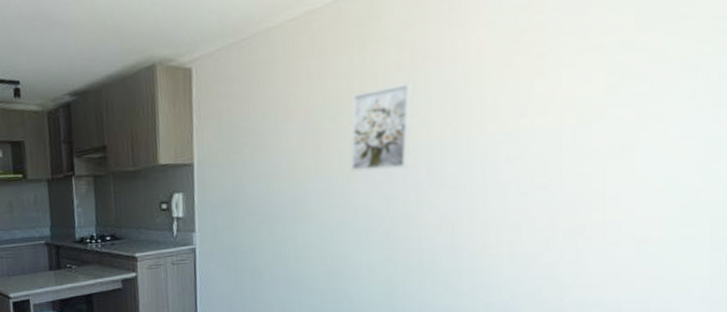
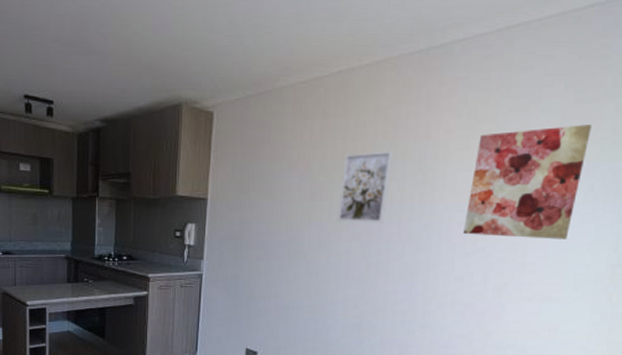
wall art: none [515,13,682,170] -> present [463,125,592,239]

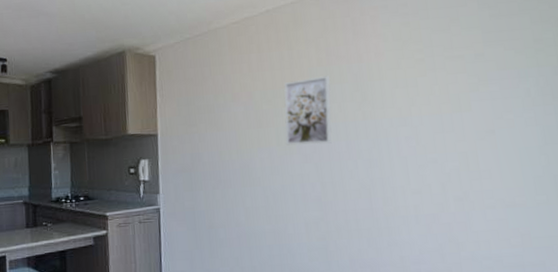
wall art: present [463,125,592,239] -> none [409,36,516,147]

